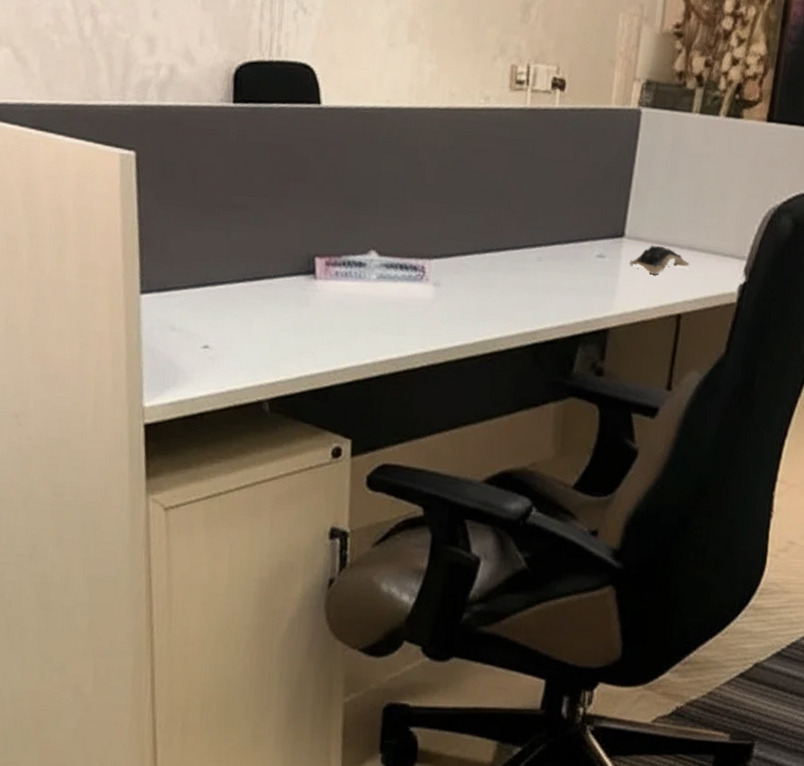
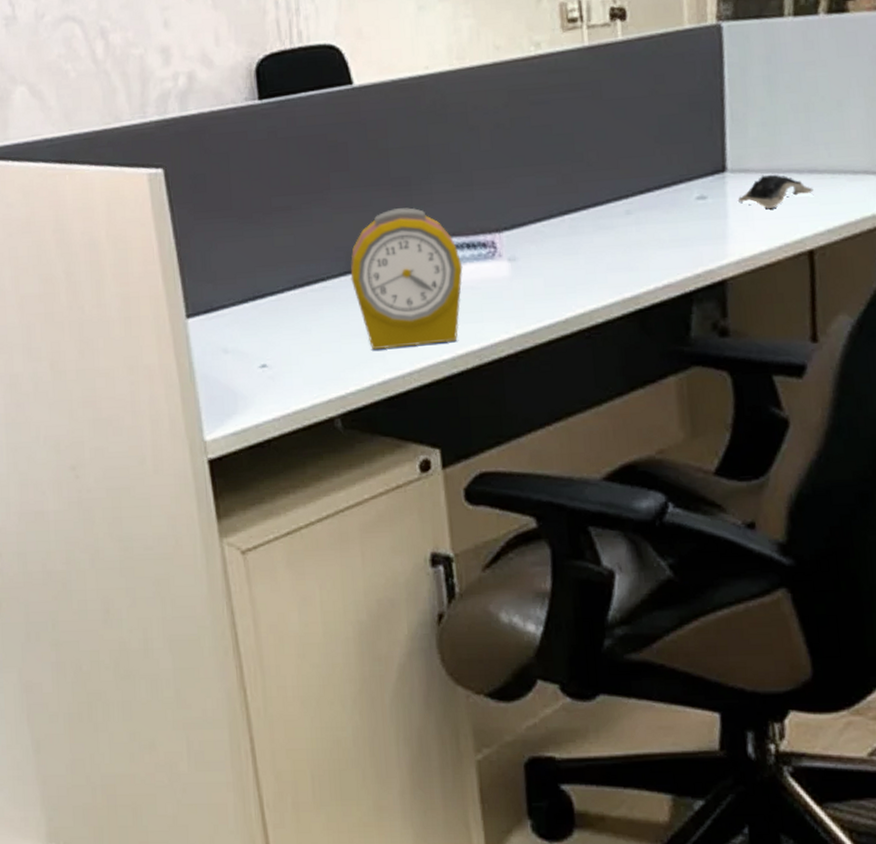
alarm clock: none [294,223,394,349] -> present [350,207,463,349]

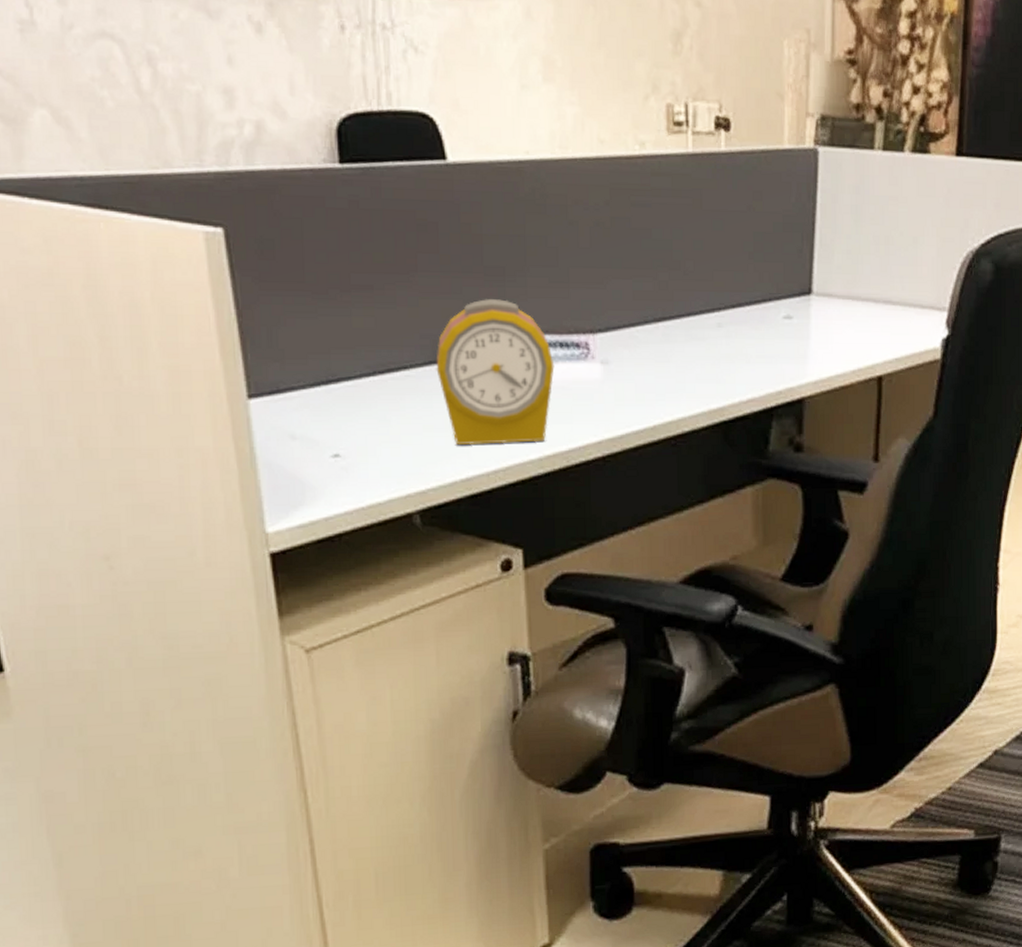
computer mouse: present [737,174,814,209] -> none [820,301,887,335]

